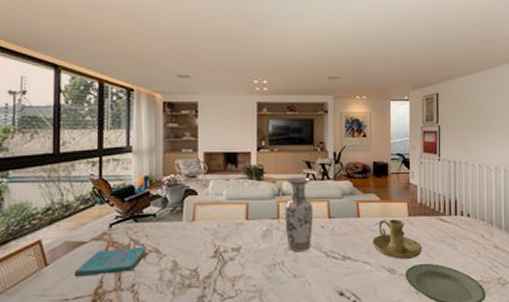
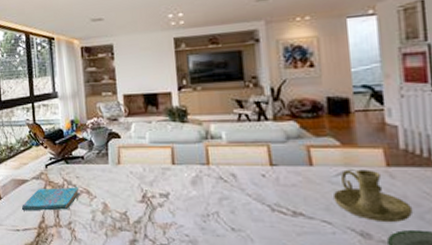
vase: present [285,177,314,253] -> none [215,118,251,204]

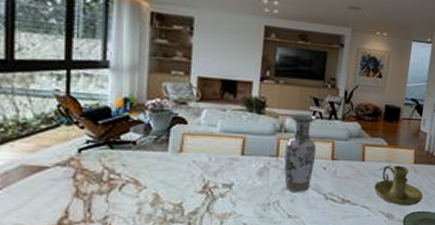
cover: present [21,187,80,211] -> none [32,176,125,205]
vase: none [215,118,251,204] -> present [284,113,317,193]

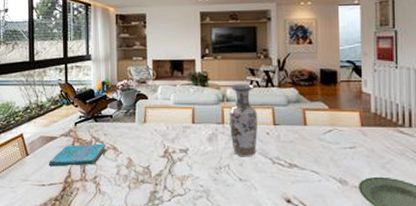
cover: none [32,176,125,205] -> present [48,143,107,167]
candle holder: present [373,165,424,206] -> none [320,129,378,172]

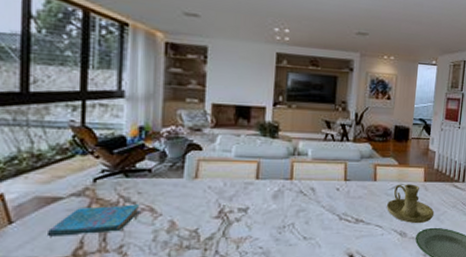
vase: present [229,84,258,157] -> none [298,136,330,215]
candle holder: none [320,129,378,172] -> present [386,184,435,224]

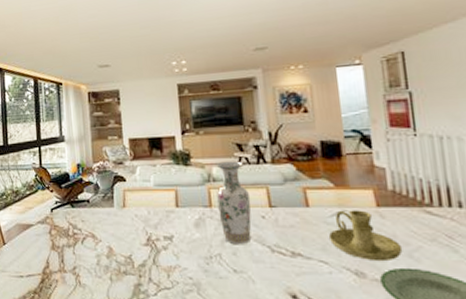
cover: present [46,204,140,237] -> none [25,231,85,257]
vase: none [298,136,330,215] -> present [217,161,252,245]

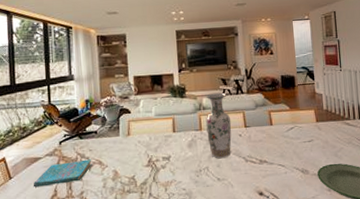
cover: none [25,231,85,257] -> present [33,159,92,188]
candle holder: present [328,210,403,262] -> none [285,125,332,161]

